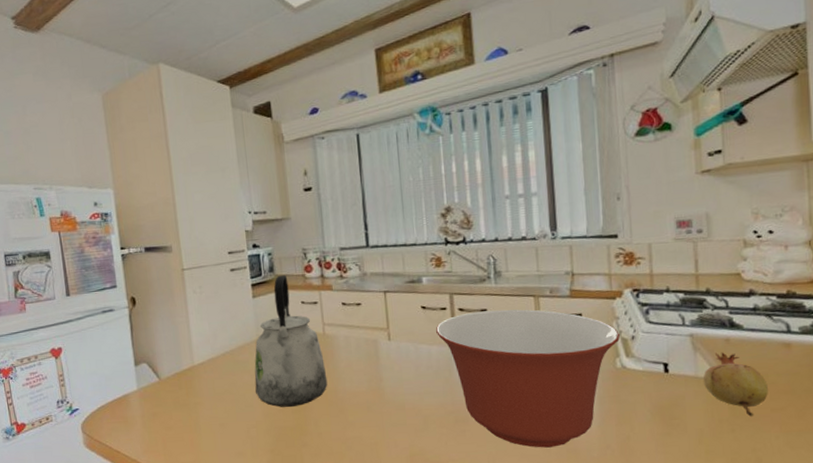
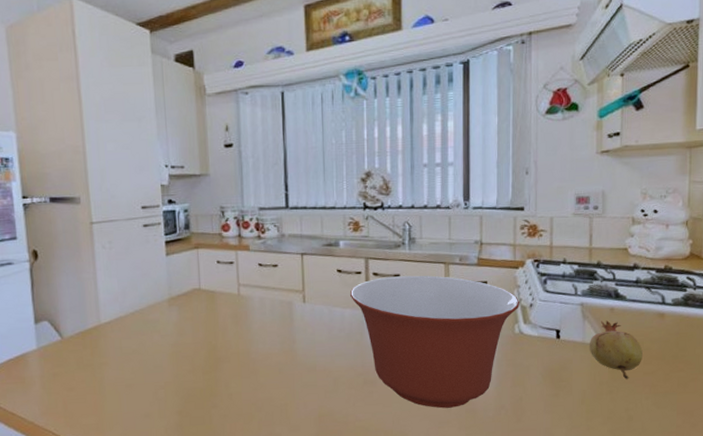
kettle: present [254,274,328,407] -> none [165,233,240,368]

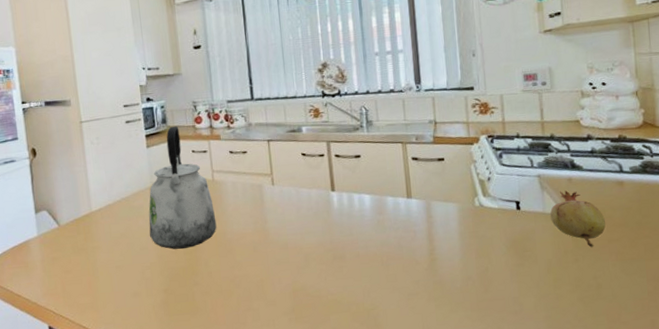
kettle: none [165,233,240,368] -> present [148,126,217,250]
mixing bowl: present [349,275,520,409] -> none [314,155,478,281]

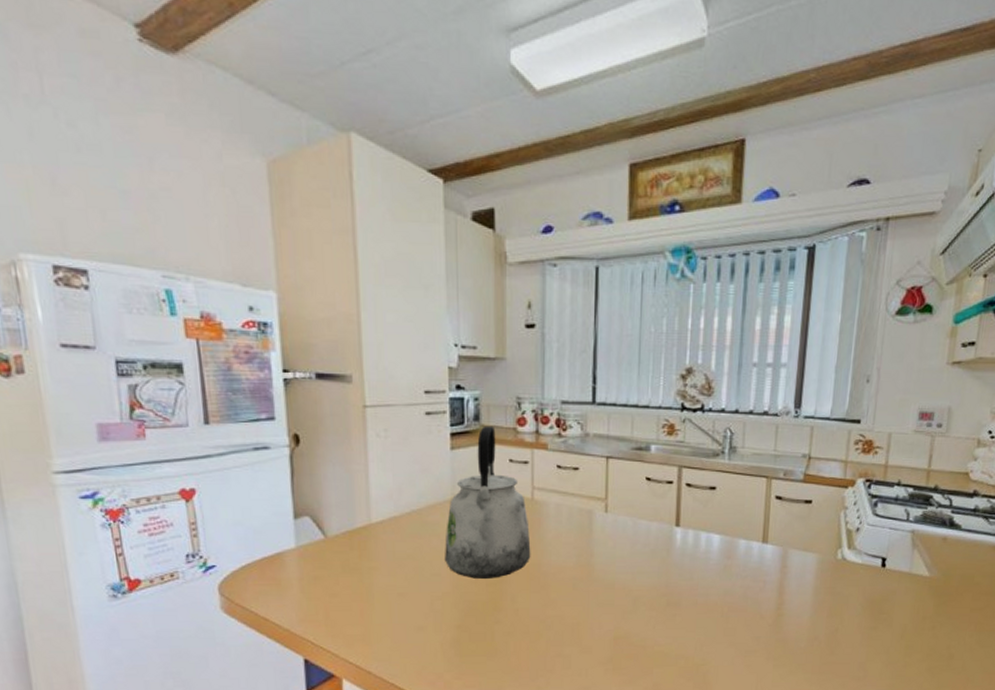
fruit: present [549,190,606,247] -> none [915,550,973,615]

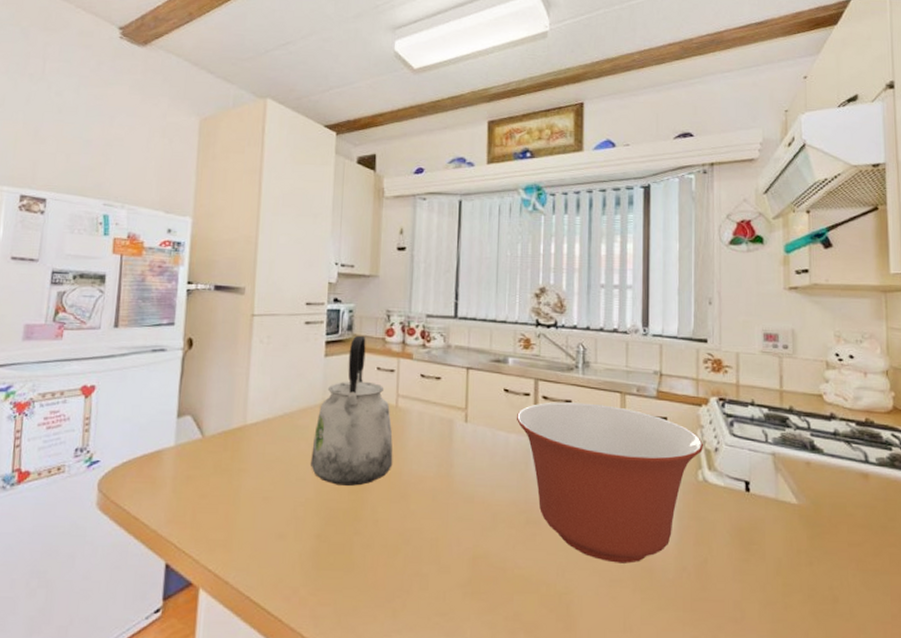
mixing bowl: none [658,489,846,636] -> present [516,402,704,564]

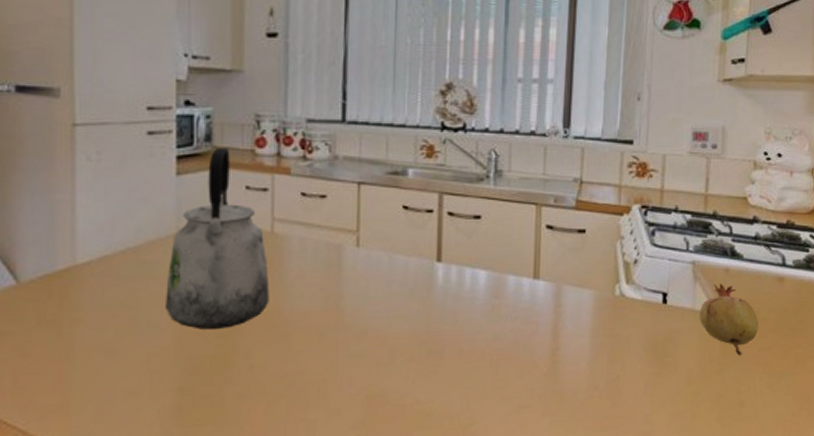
mixing bowl: present [516,402,704,564] -> none [416,218,623,389]
fruit: none [783,475,847,549] -> present [699,283,759,356]

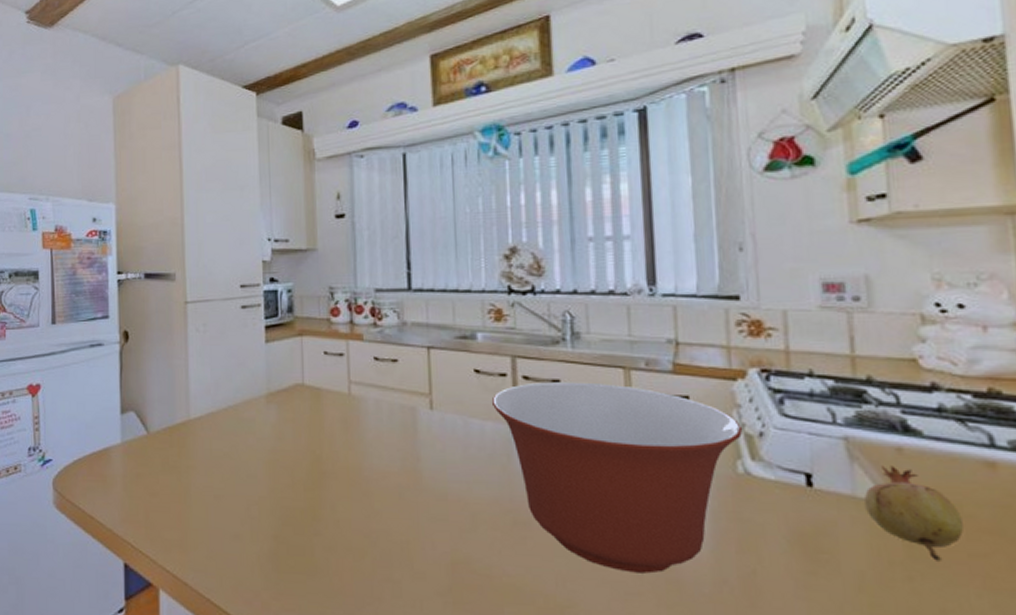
kettle: present [166,147,270,330] -> none [261,317,351,483]
mixing bowl: none [416,218,623,389] -> present [491,382,743,574]

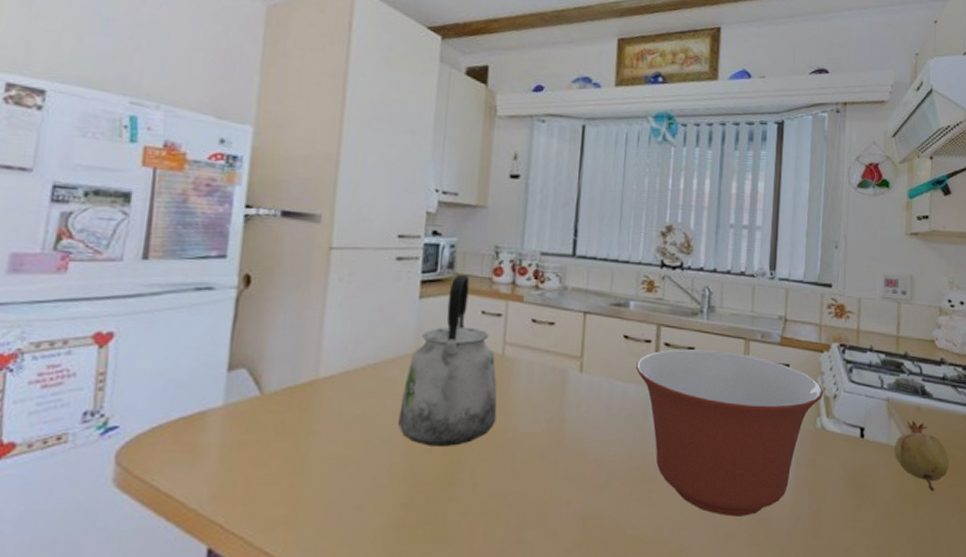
kettle: none [261,317,351,483] -> present [398,274,497,446]

